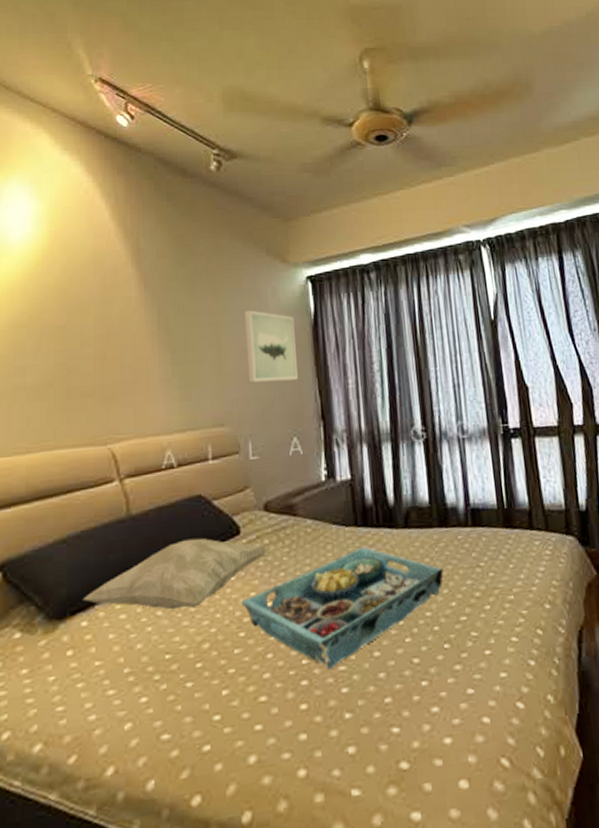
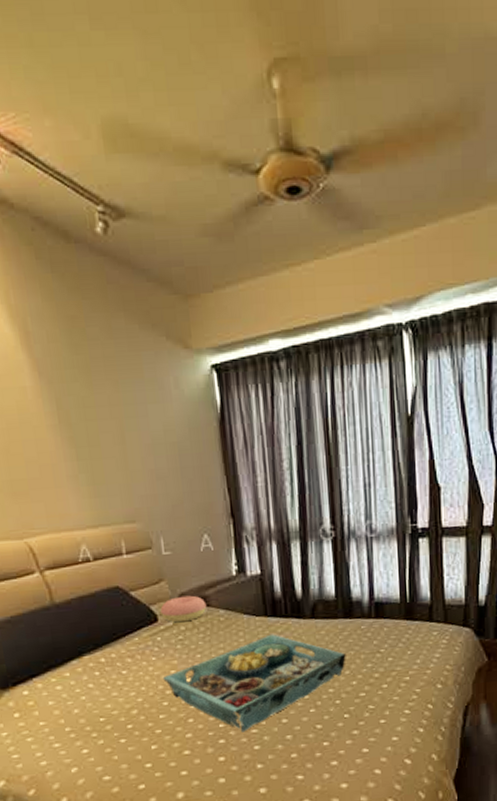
decorative pillow: present [82,538,268,610] -> none [21,624,185,684]
cushion: none [243,504,294,535] -> present [160,595,207,623]
wall art: present [245,310,298,383] -> none [147,402,206,480]

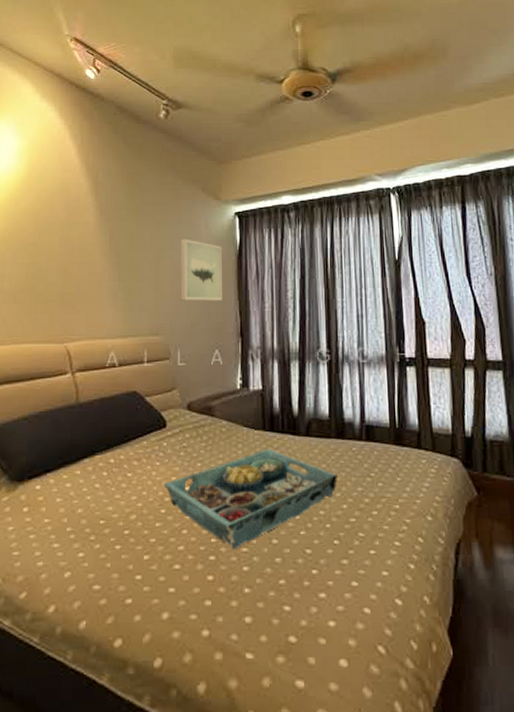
wall art: none [147,402,206,480] -> present [180,239,222,301]
cushion: present [160,595,207,623] -> none [170,405,211,430]

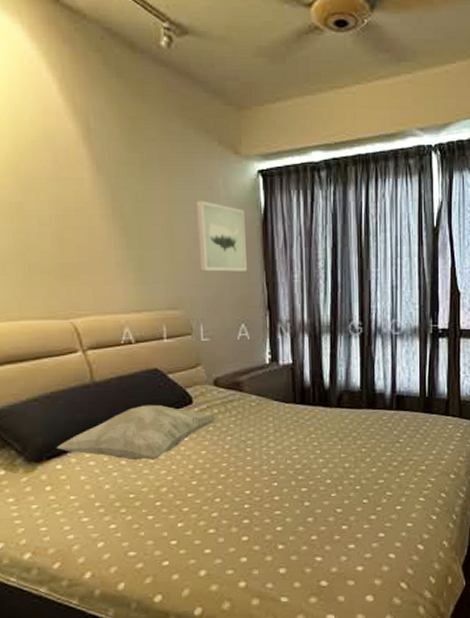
decorative pillow: none [38,427,188,484] -> present [56,404,217,461]
serving tray: present [163,448,337,550] -> none [193,420,368,513]

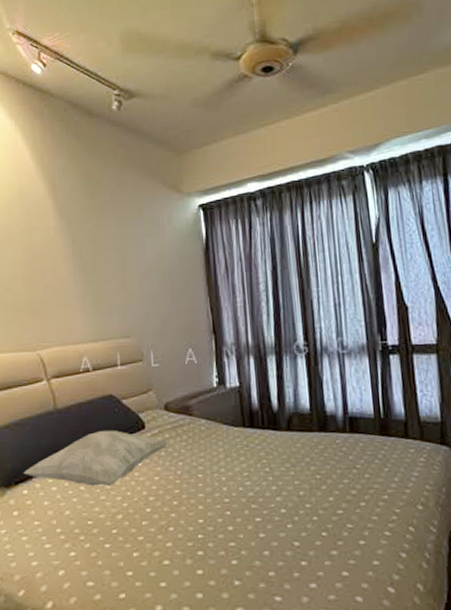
wall art: present [197,200,247,272] -> none [145,236,192,301]

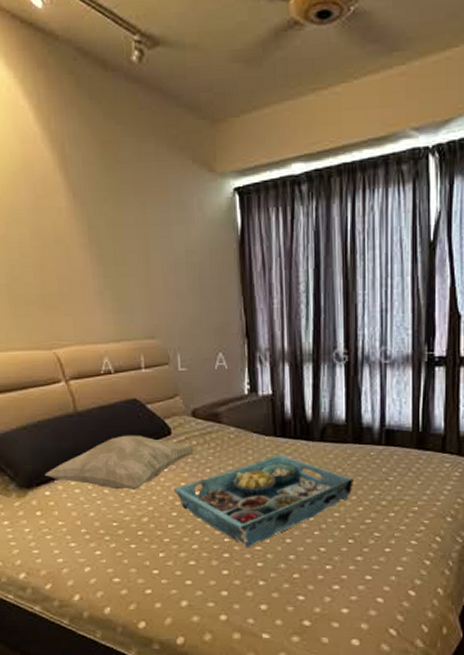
serving tray: none [147,445,322,545] -> present [173,454,353,548]

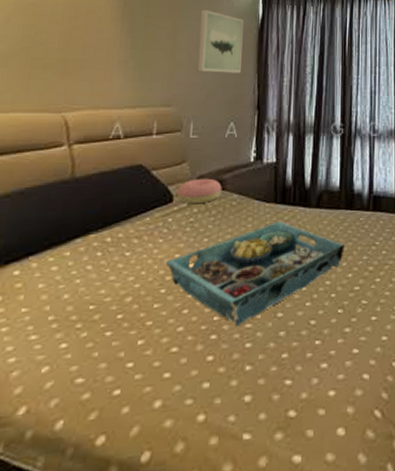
decorative pillow: present [44,435,196,490] -> none [18,202,196,266]
wall art: none [171,224,224,299] -> present [197,9,244,73]
cushion: none [174,411,218,437] -> present [177,178,222,205]

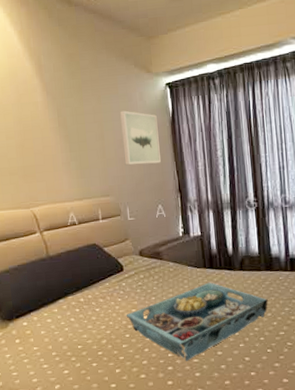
cushion: present [177,178,222,205] -> none [125,251,160,272]

